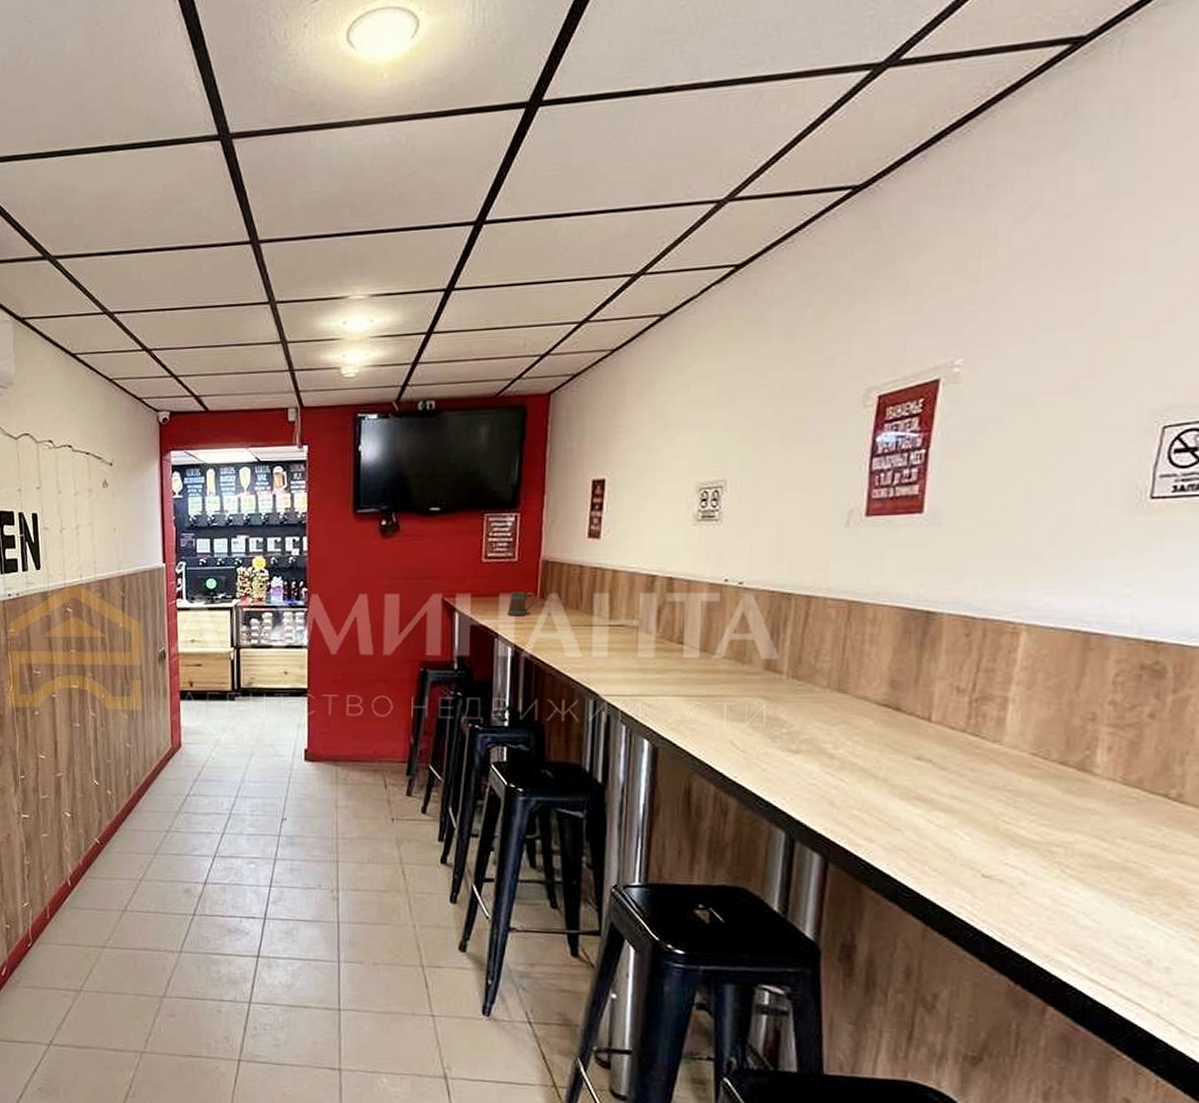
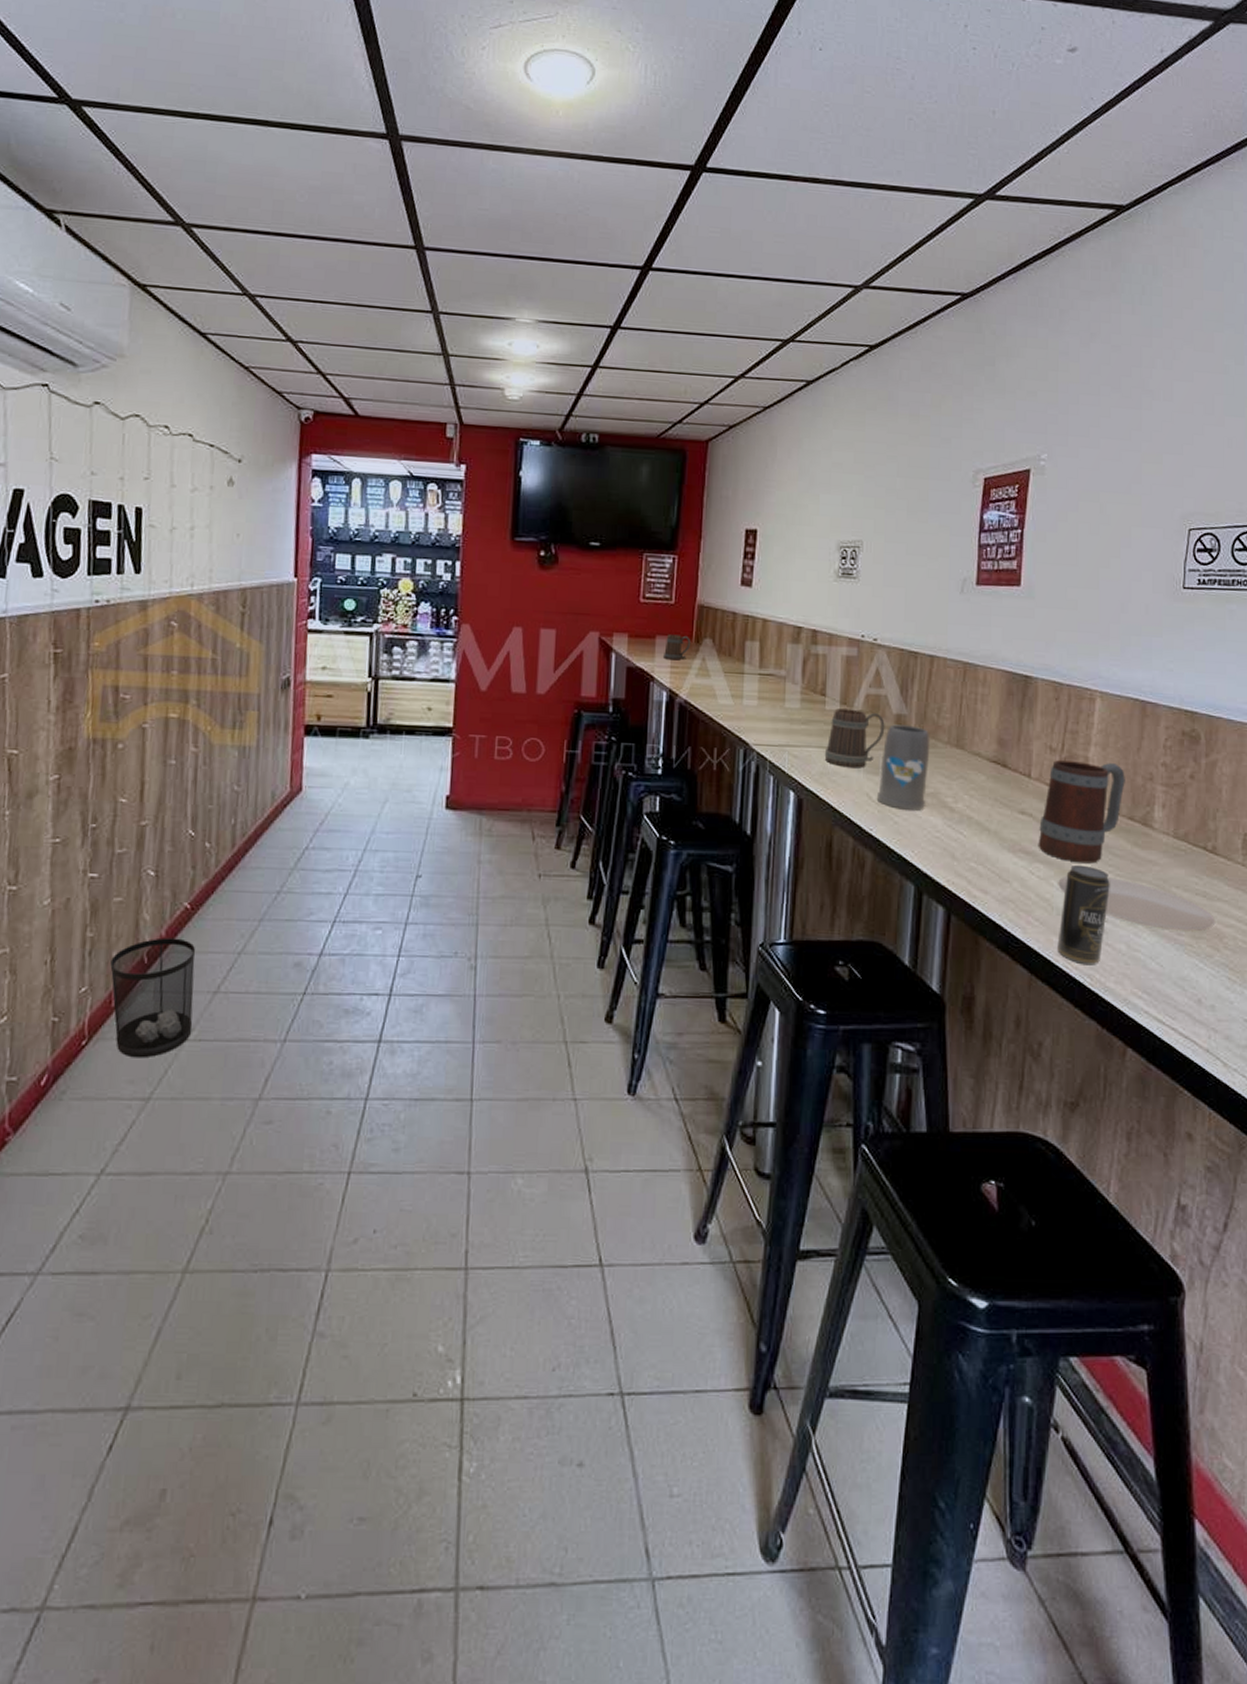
waste bin: none [44,866,109,959] -> present [110,937,196,1058]
beer mug: none [682,656,752,716] -> present [824,708,885,769]
beer mug: none [741,670,806,758] -> present [876,724,930,811]
beer mug: none [938,700,1057,812] -> present [1038,759,1125,864]
beer can: none [960,813,1034,919] -> present [1057,864,1111,966]
plate: none [963,824,1178,888] -> present [1058,875,1216,932]

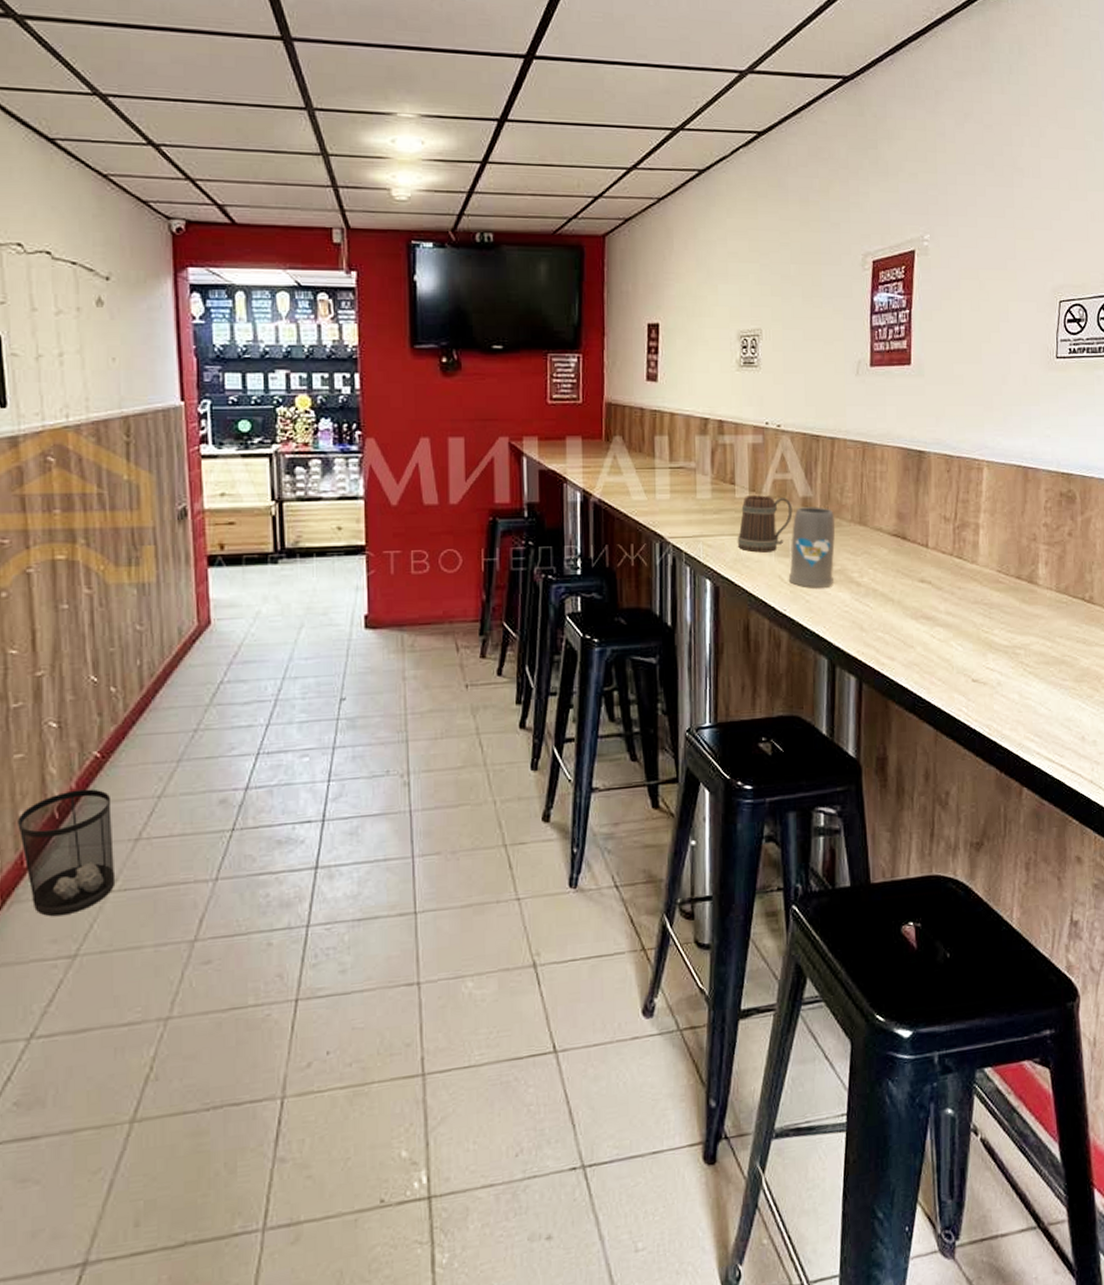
beer mug: present [664,634,691,662] -> none [575,434,602,462]
beer mug: present [1038,759,1125,864] -> none [937,527,1012,623]
beer can: present [1057,864,1111,966] -> none [958,624,1004,717]
plate: present [1058,875,1216,932] -> none [957,634,1095,678]

